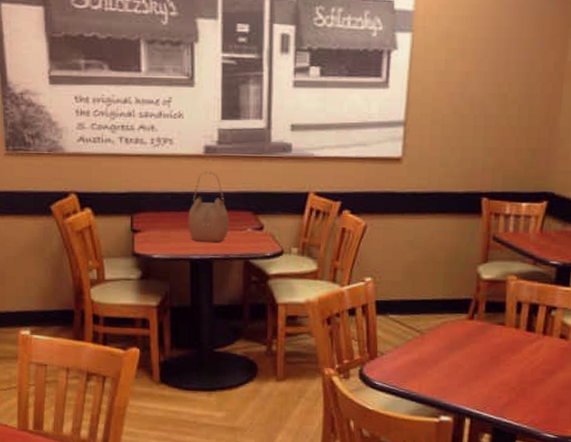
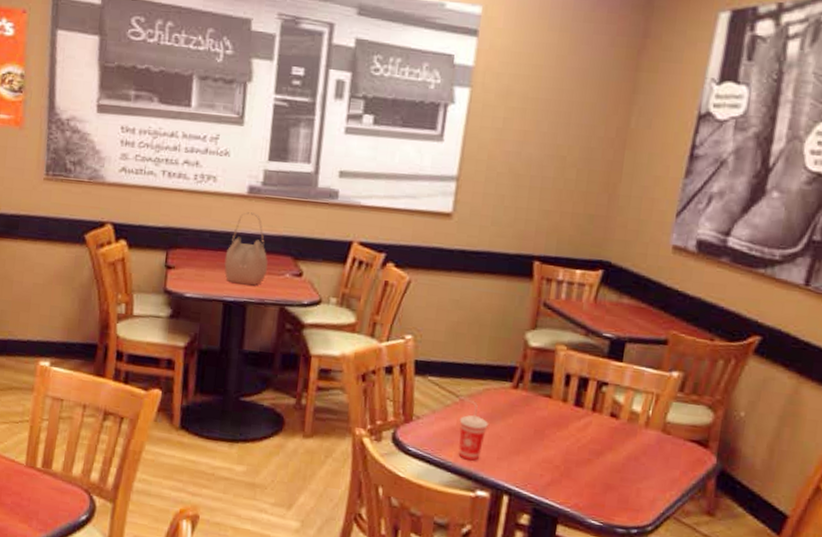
beverage cup: none [418,330,448,389] -> present [458,395,488,461]

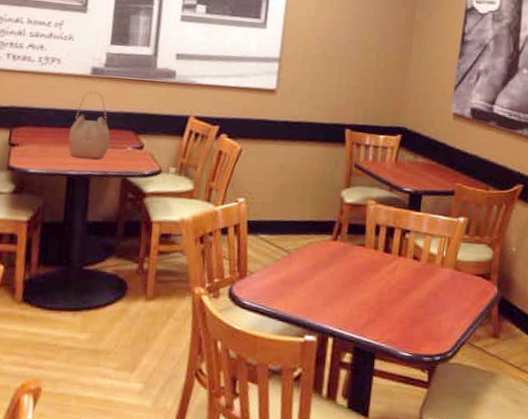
beverage cup: present [458,395,488,461] -> none [286,250,313,309]

